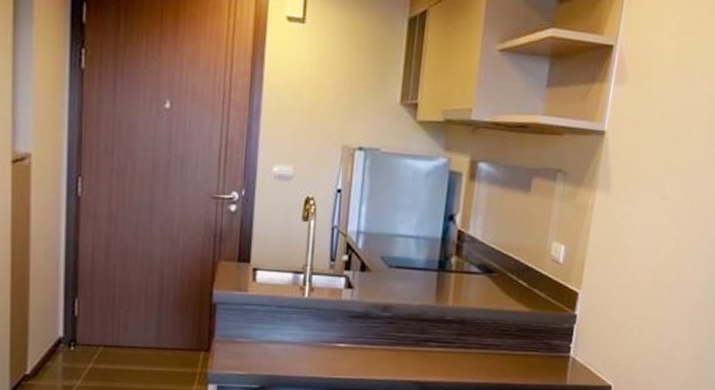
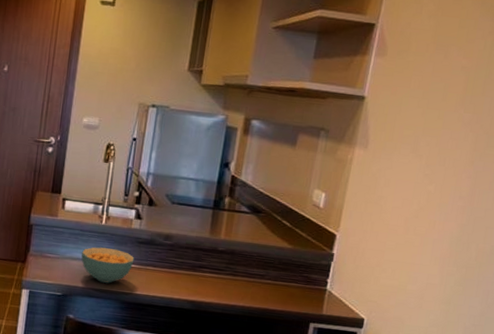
cereal bowl: none [280,325,347,369] -> present [81,247,135,284]

